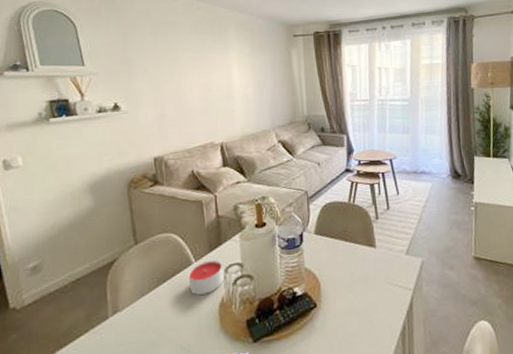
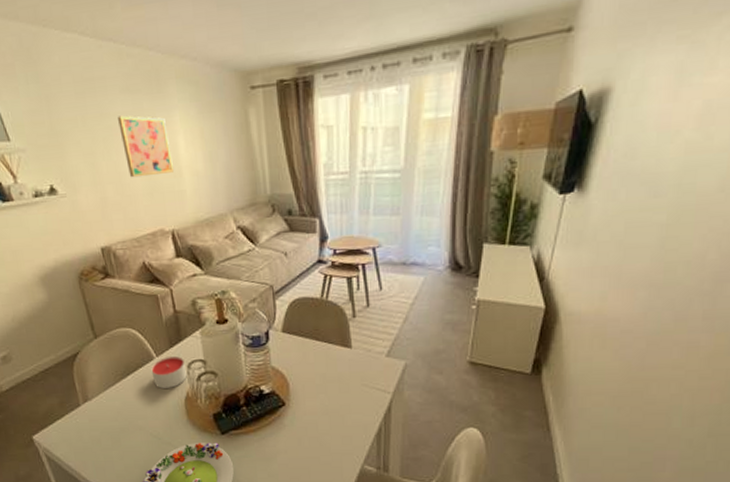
wall art: none [184,50,227,99] -> present [118,115,174,178]

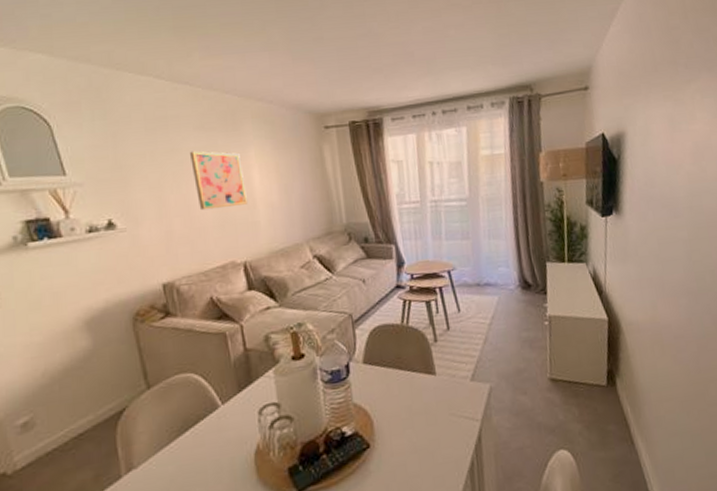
candle: present [151,355,187,388] -> none [215,401,258,443]

